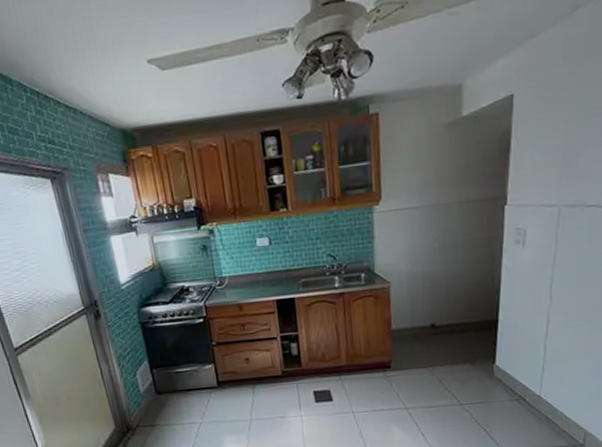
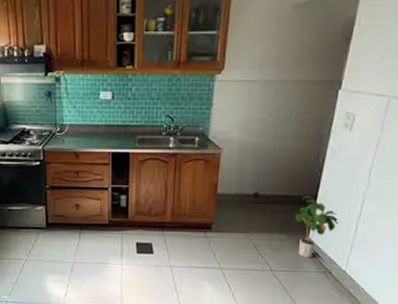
potted plant: none [476,319,526,387] -> present [294,196,340,259]

